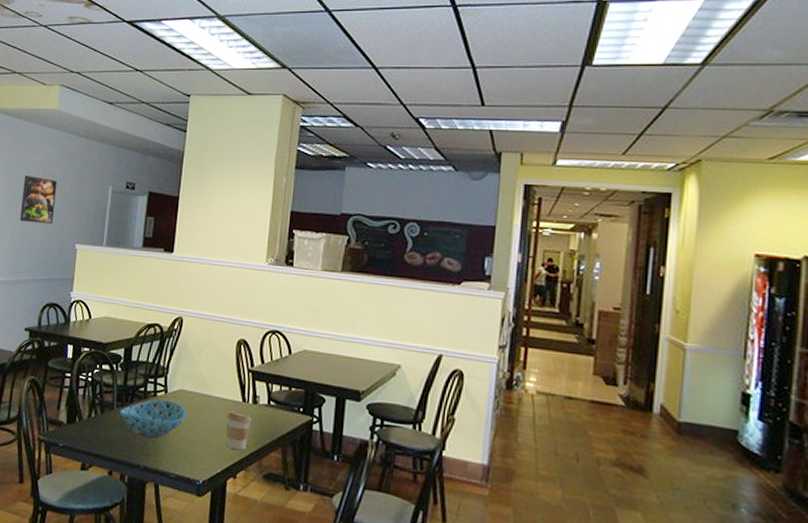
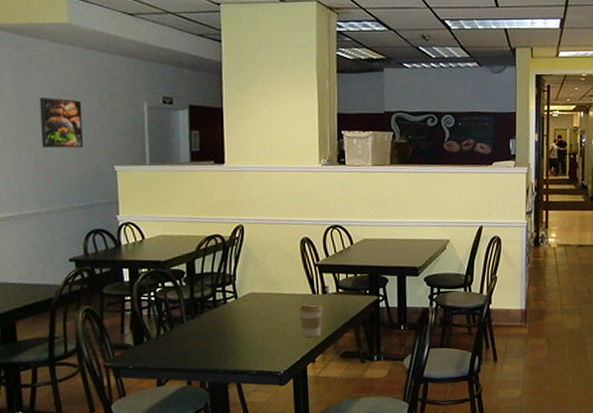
bowl: present [119,399,187,439] -> none [190,305,259,343]

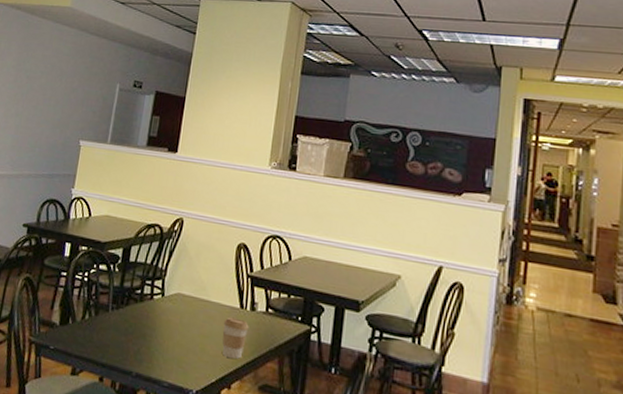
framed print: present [39,97,84,149] -> none [25,70,66,120]

